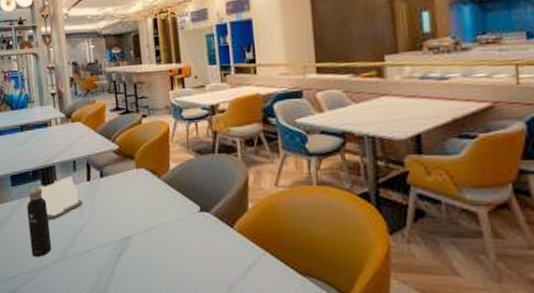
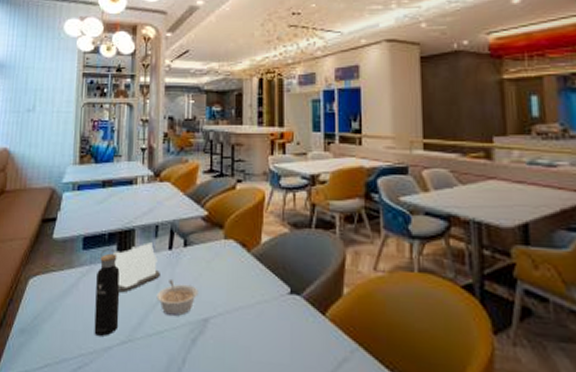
legume: none [81,207,118,237] -> present [156,280,199,317]

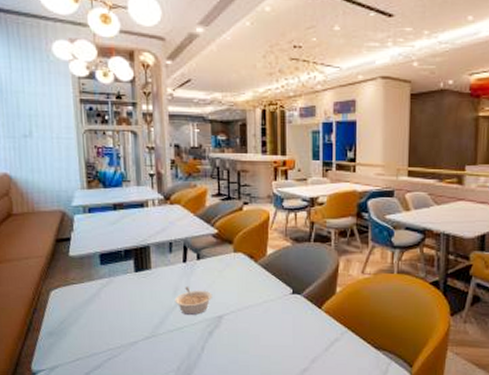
water bottle: present [94,248,120,336] -> none [117,263,142,334]
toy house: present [113,242,160,293] -> none [131,257,177,299]

